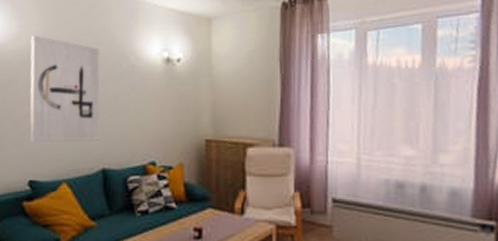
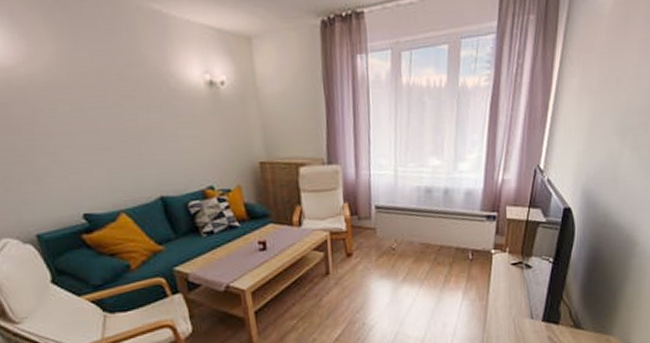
wall art: present [29,35,100,143] -> none [45,55,151,177]

